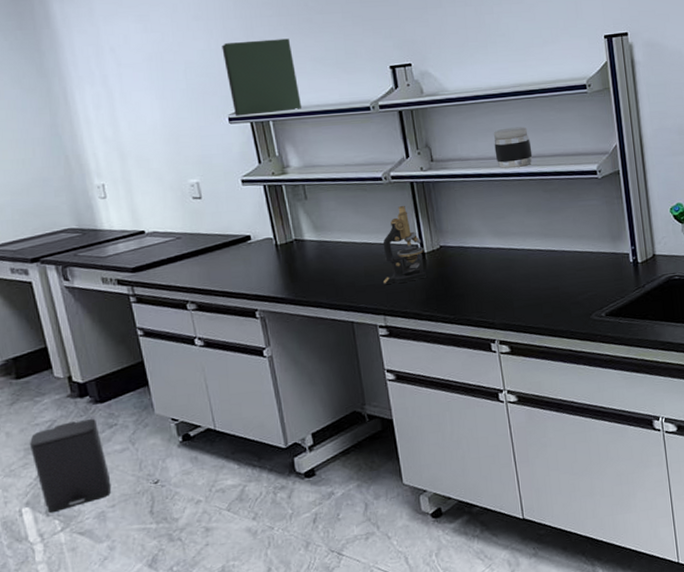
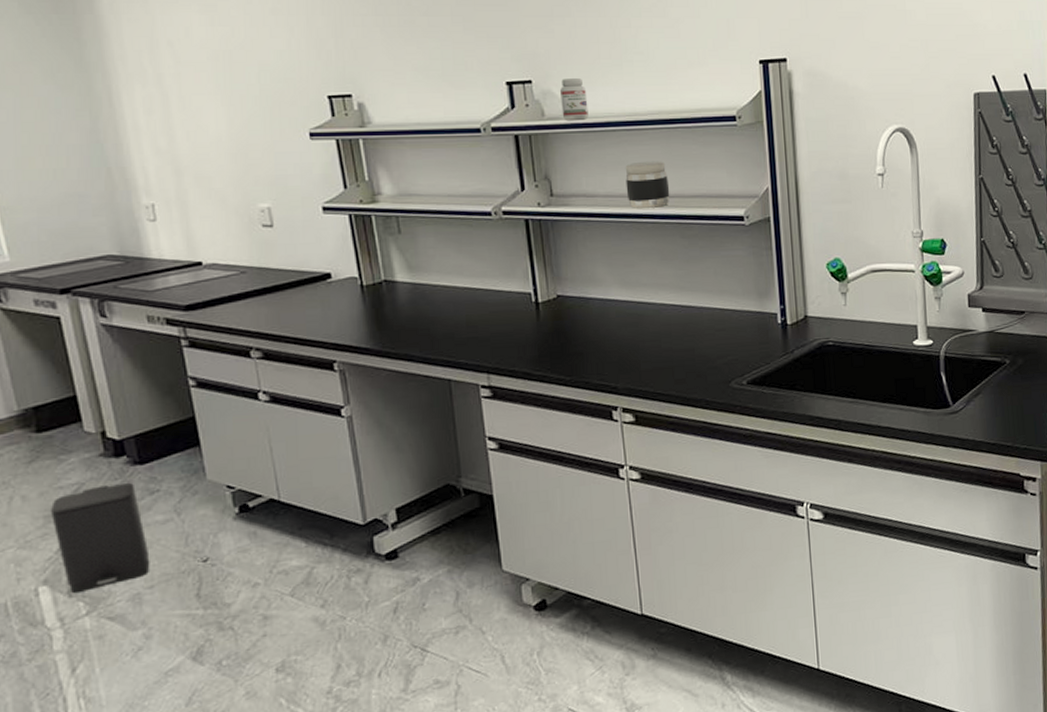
binder: present [222,38,302,116] -> none [304,42,399,131]
microscope: present [382,206,426,284] -> none [487,247,540,337]
medicine bottle: none [436,60,461,97] -> present [560,78,589,121]

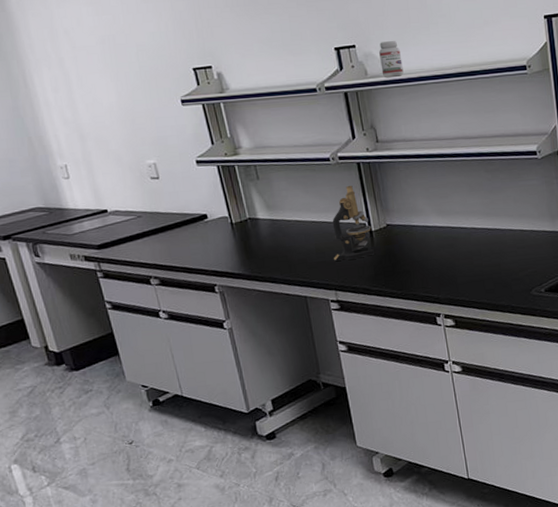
pedal bin: present [50,482,150,593] -> none [13,384,91,469]
microscope: none [487,247,540,337] -> present [332,186,374,261]
jar: present [625,161,670,208] -> none [436,107,475,149]

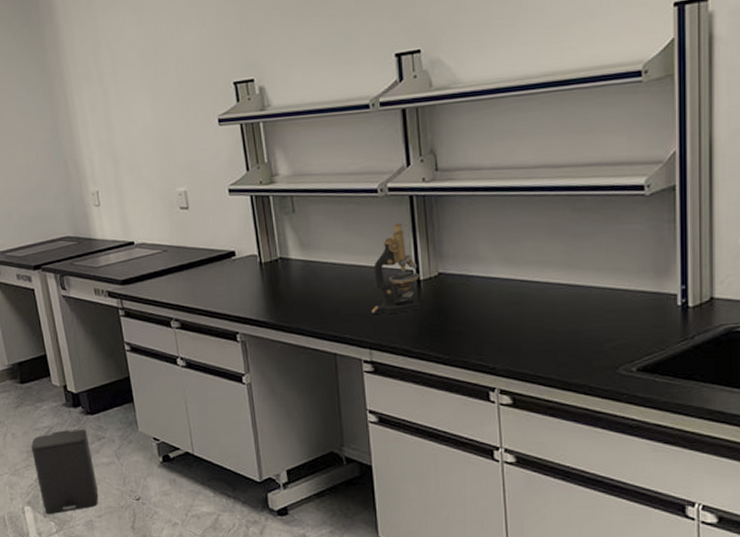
pedal bin: none [13,384,91,469] -> present [30,428,99,514]
medicine bottle: present [379,41,404,78] -> none [449,43,477,91]

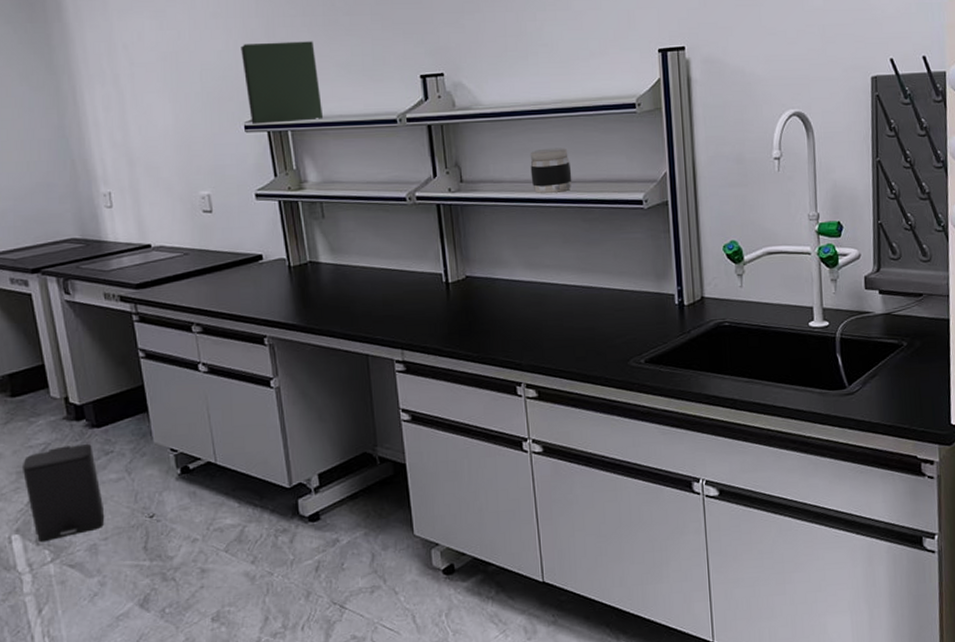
binder: none [214,24,295,117] -> present [241,41,324,124]
microscope: present [370,224,420,314] -> none [401,230,449,315]
jar: none [513,127,561,181] -> present [530,148,572,193]

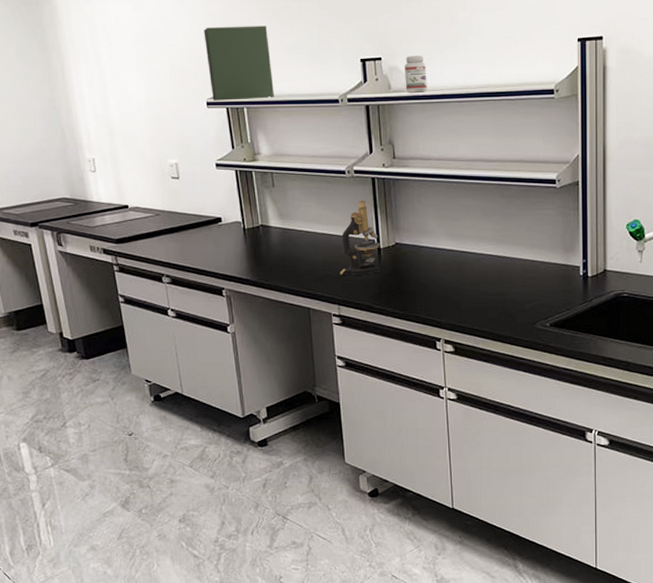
pedal bin: present [21,443,105,541] -> none [26,372,93,449]
microscope: none [401,230,449,315] -> present [339,201,380,275]
medicine bottle: none [470,70,496,111] -> present [405,56,427,94]
jar: present [530,148,572,193] -> none [456,129,493,170]

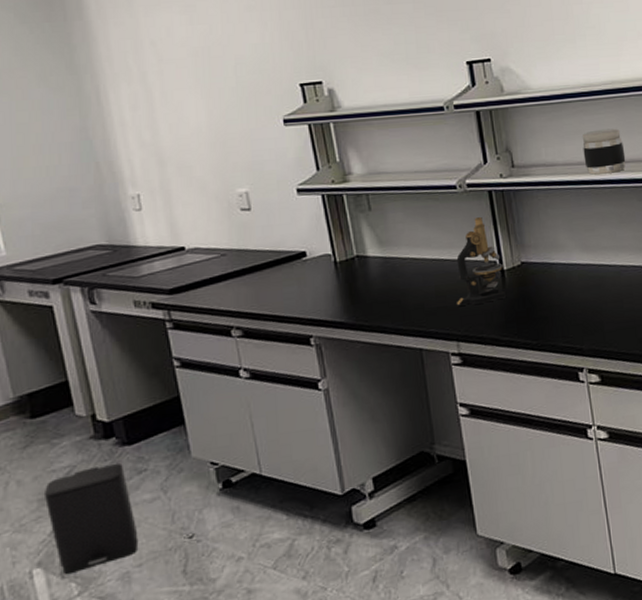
pedal bin: none [26,372,93,449] -> present [43,463,139,574]
binder: present [203,26,275,101] -> none [277,31,367,117]
medicine bottle: present [405,56,427,94] -> none [518,54,546,96]
jar: none [456,129,493,170] -> present [582,128,626,175]

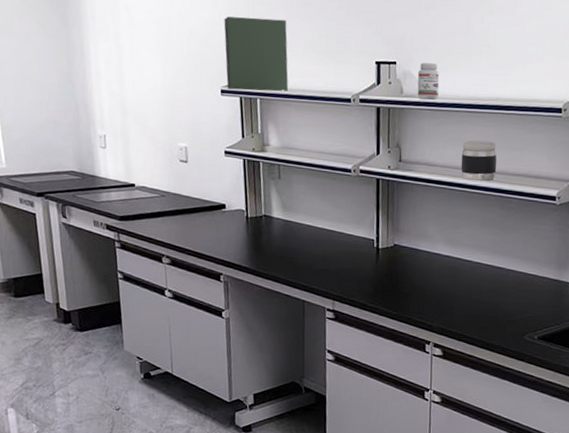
pedal bin: present [43,463,139,574] -> none [19,342,81,417]
binder: none [277,31,367,117] -> present [224,16,289,92]
microscope: present [456,217,506,306] -> none [336,200,379,273]
medicine bottle: none [518,54,546,96] -> present [417,63,440,101]

